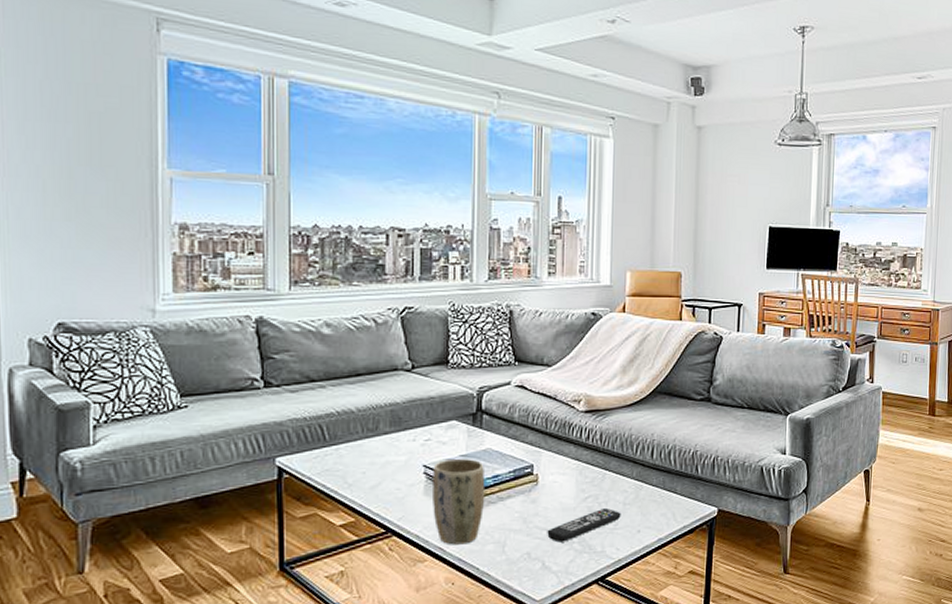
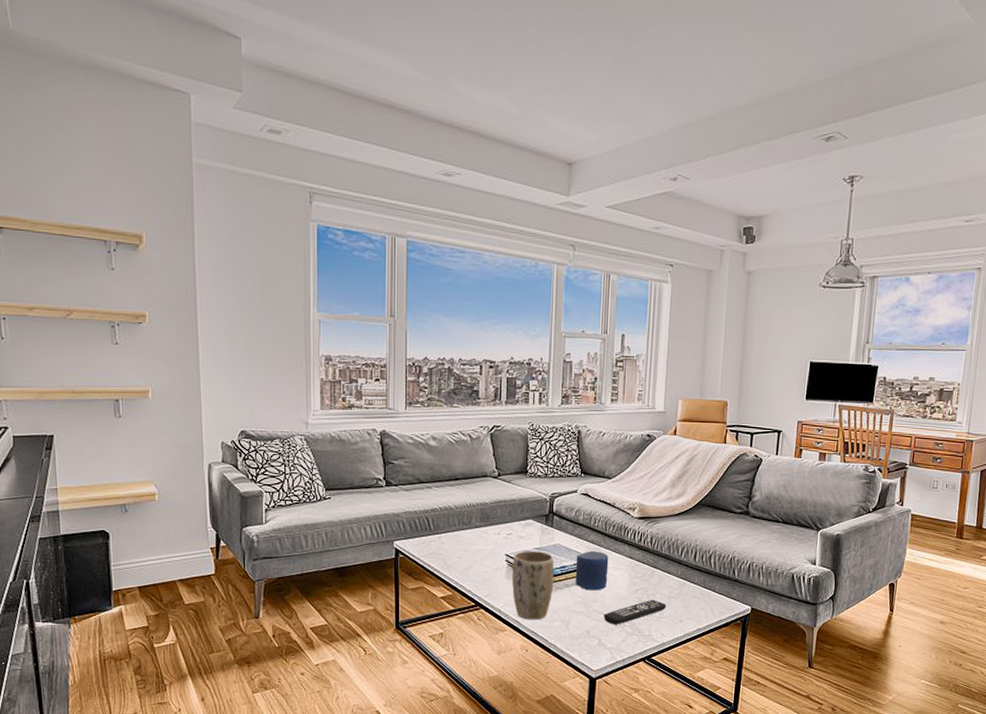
candle: none [511,454,551,503] -> present [575,550,609,591]

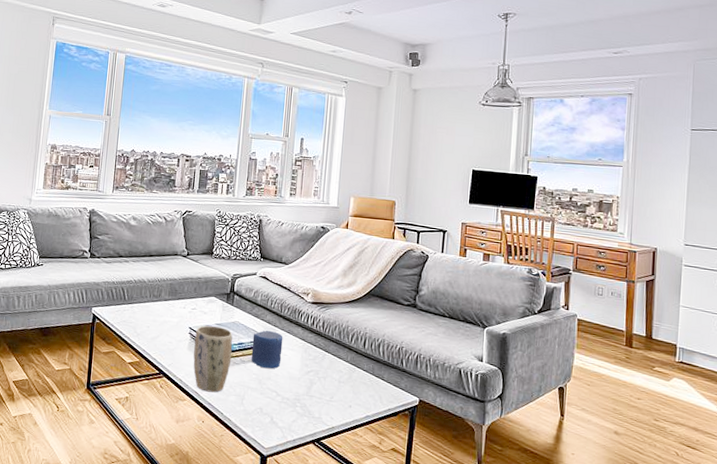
remote control: present [603,599,667,625] -> none [276,382,337,405]

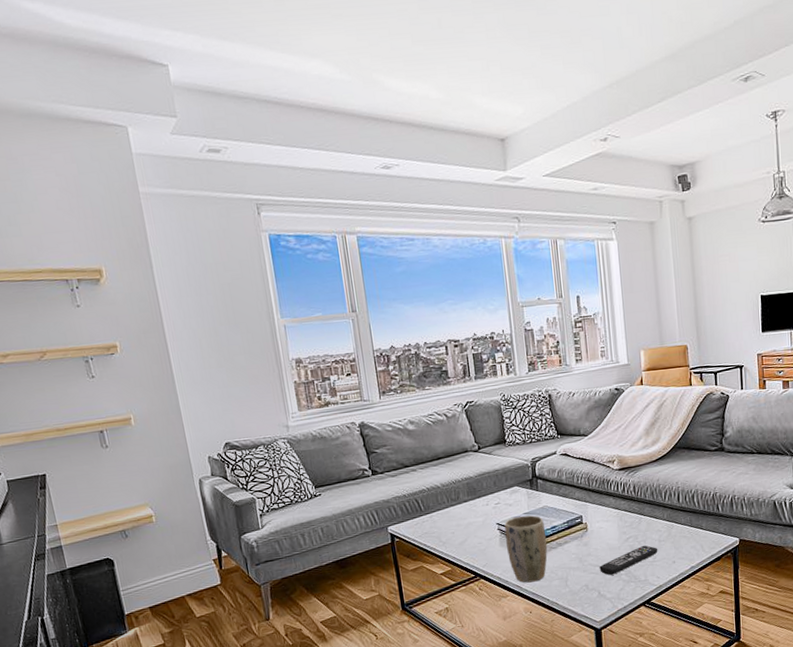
candle: present [251,330,283,369] -> none [564,507,598,546]
remote control: none [276,382,337,405] -> present [599,545,658,576]

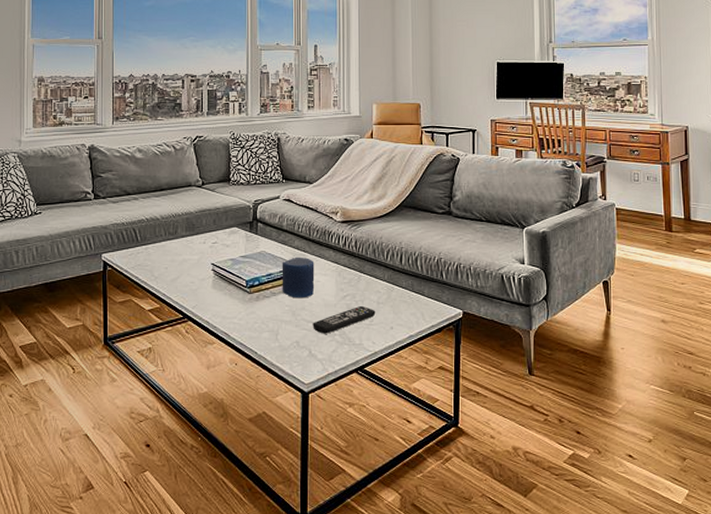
plant pot: present [504,515,548,583] -> none [219,258,261,331]
candle: none [564,507,598,546] -> present [282,257,315,298]

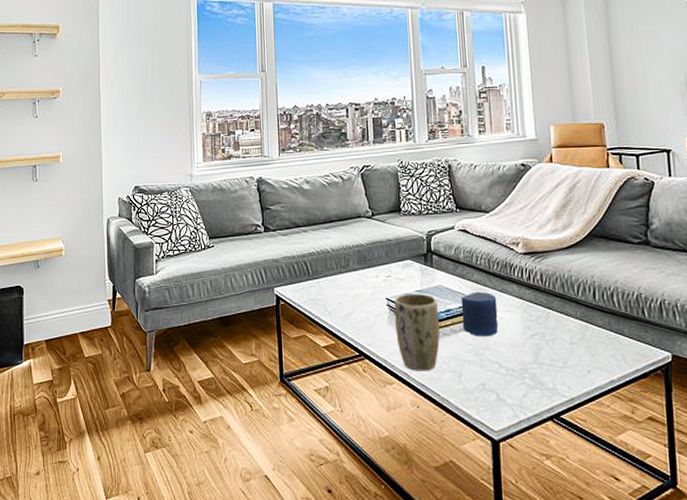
plant pot: none [219,258,261,331] -> present [394,293,440,371]
remote control: present [313,305,376,334] -> none [499,345,570,376]

